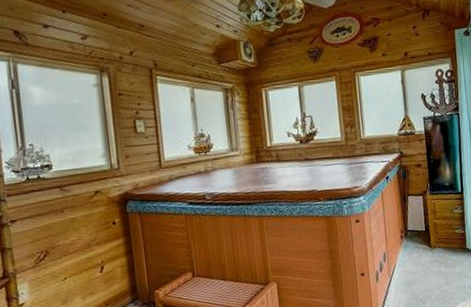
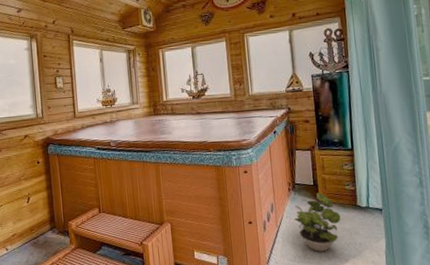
potted plant: none [406,238,451,298] -> present [294,192,341,252]

